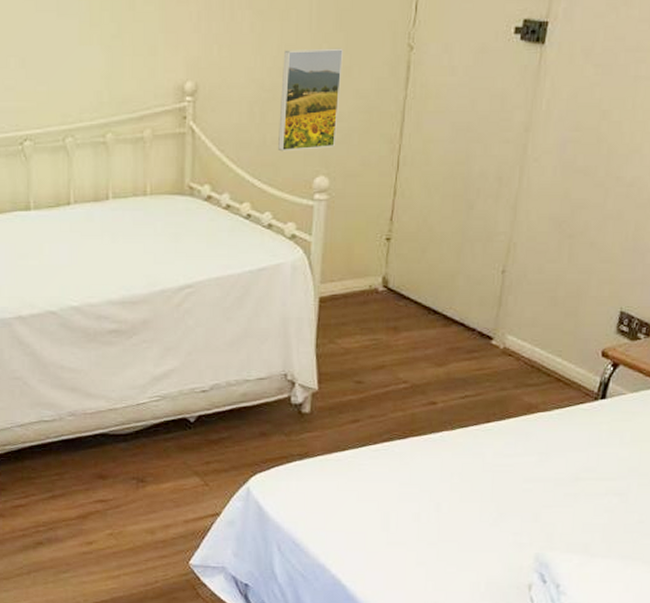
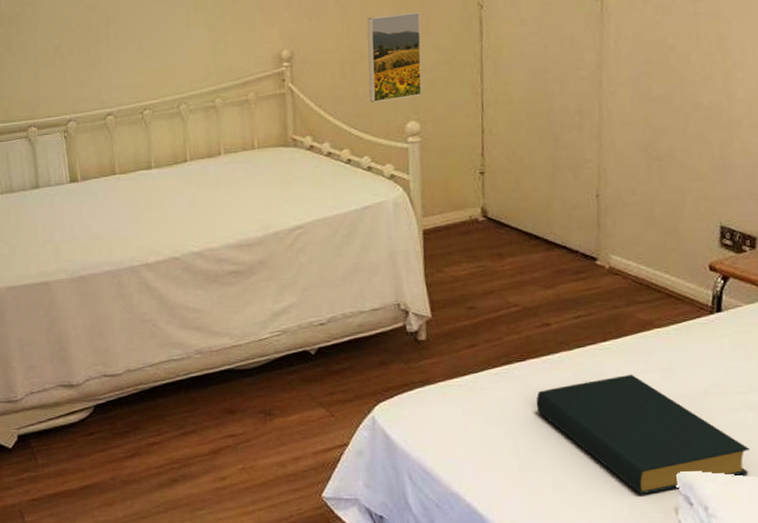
hardback book: none [411,456,609,572] -> present [536,374,751,495]

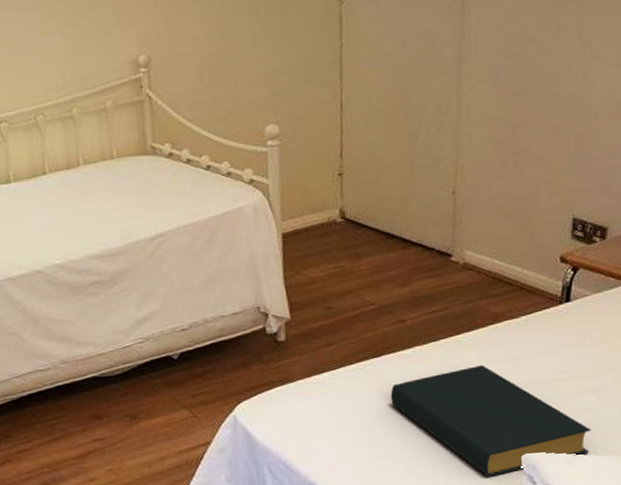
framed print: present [367,11,422,103] -> none [225,10,281,107]

